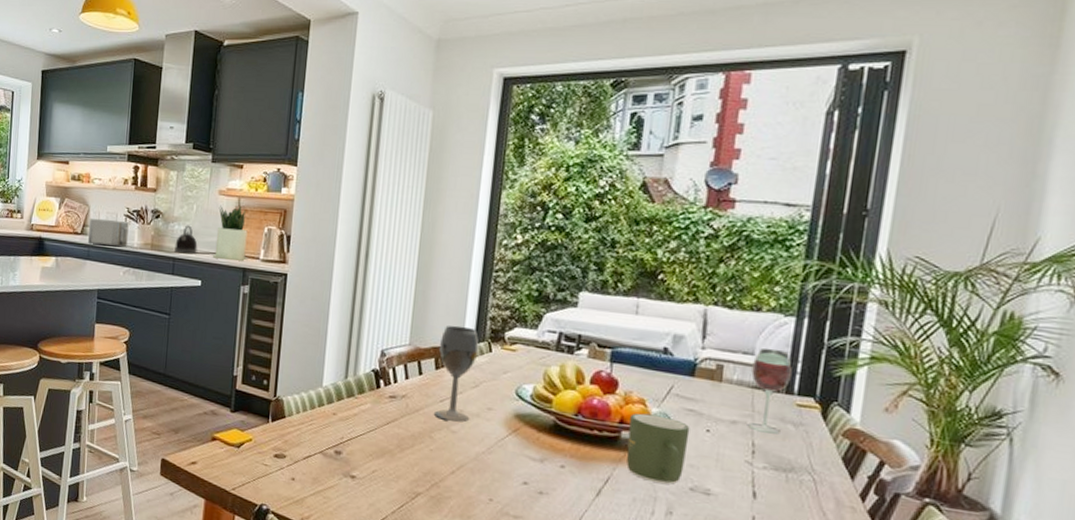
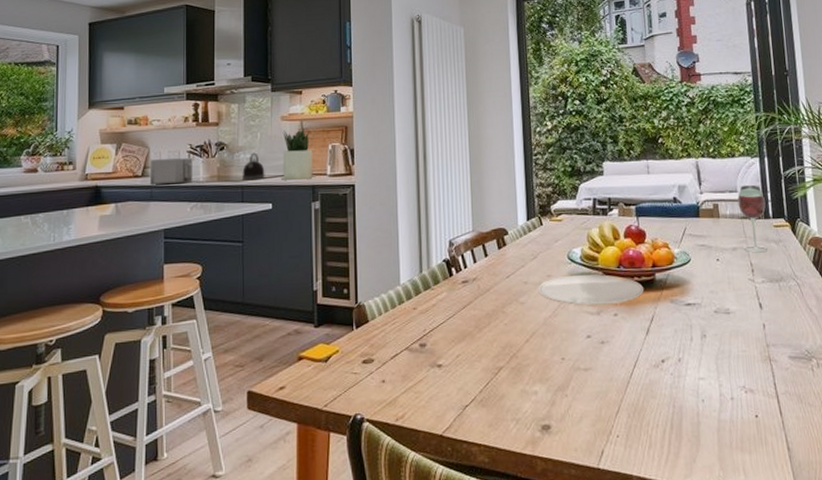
wine glass: present [435,325,479,423] -> none [499,206,534,294]
plate: none [474,412,604,456] -> present [538,274,644,306]
mug: present [626,413,690,485] -> none [660,254,707,312]

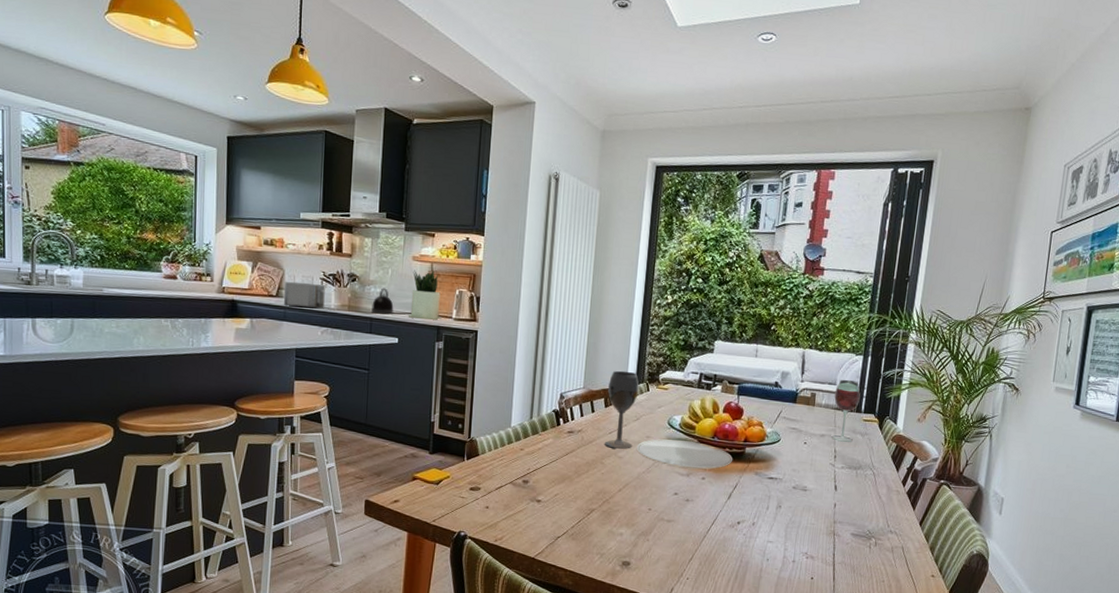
wine glass: none [499,206,534,294] -> present [605,370,639,449]

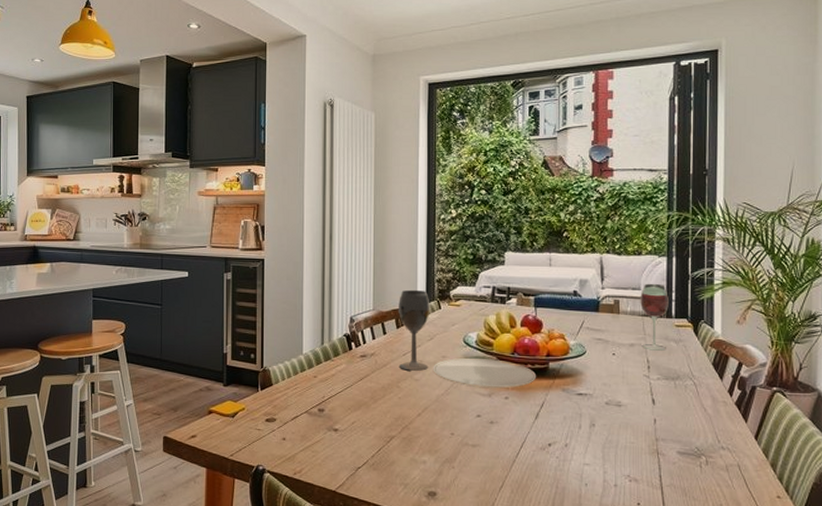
toaster: present [283,281,325,309] -> none [80,224,118,249]
kettle: present [371,288,394,314] -> none [162,224,182,250]
planter: present [408,270,441,321] -> none [196,204,228,252]

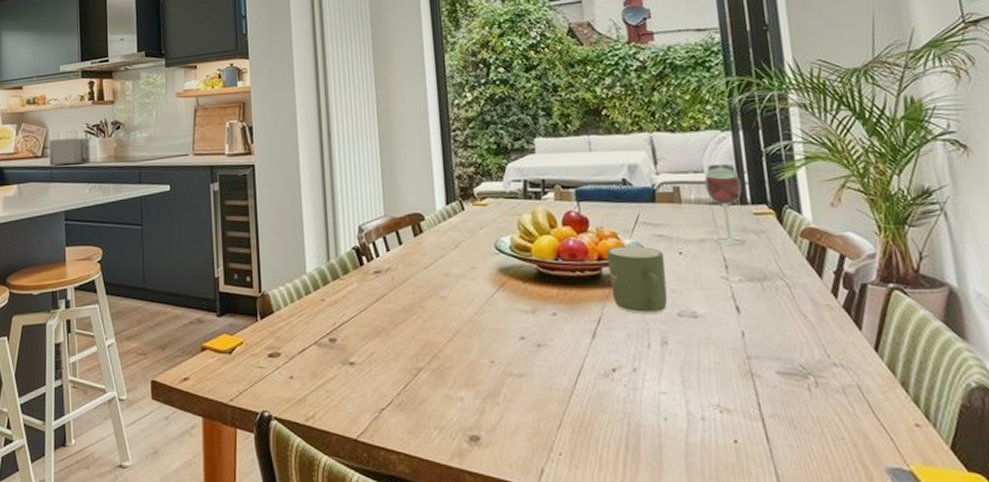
toaster: none [80,224,118,249] -> present [48,137,90,166]
wine glass: present [399,289,430,371] -> none [413,189,457,287]
plate: present [433,357,537,389] -> none [461,266,589,304]
mug: none [555,346,600,401] -> present [607,246,668,314]

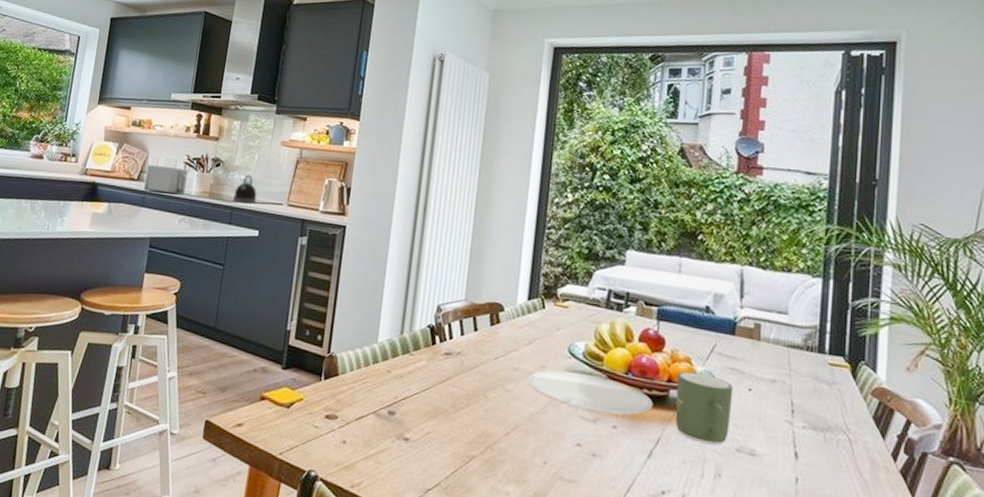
kettle: none [139,131,162,161] -> present [233,174,257,203]
plate: none [461,266,589,304] -> present [528,370,654,416]
wineglass: present [704,163,746,247] -> none [785,307,822,395]

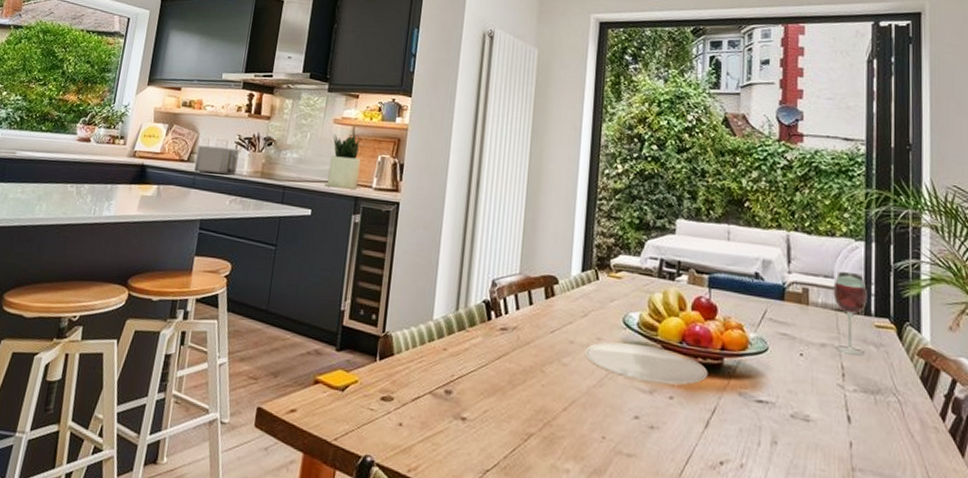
kettle: present [233,174,257,203] -> none [285,153,310,182]
planter: none [271,155,308,213] -> present [323,133,361,191]
mug: present [675,371,734,445] -> none [730,338,785,412]
wineglass: none [785,307,822,395] -> present [833,271,867,357]

